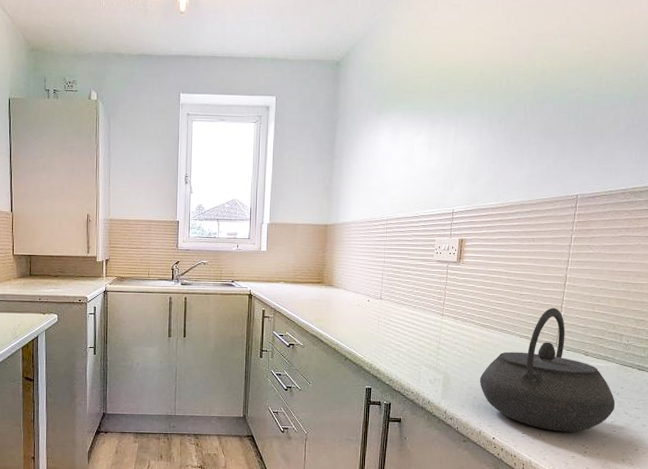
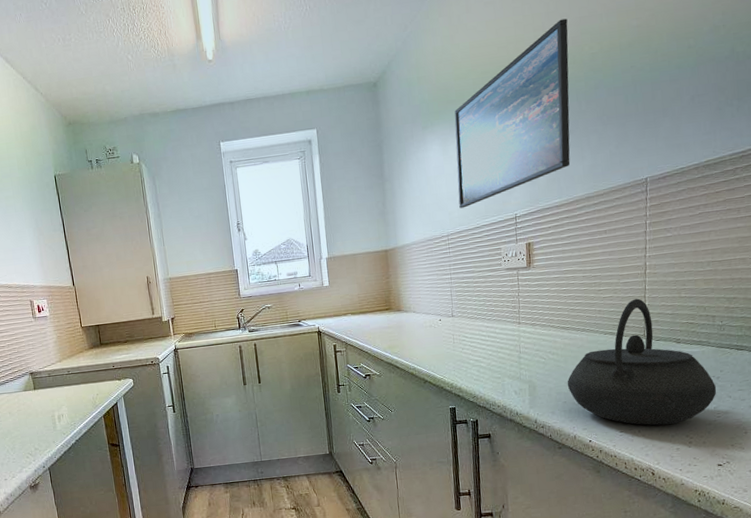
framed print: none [401,33,525,196] -> present [454,18,571,209]

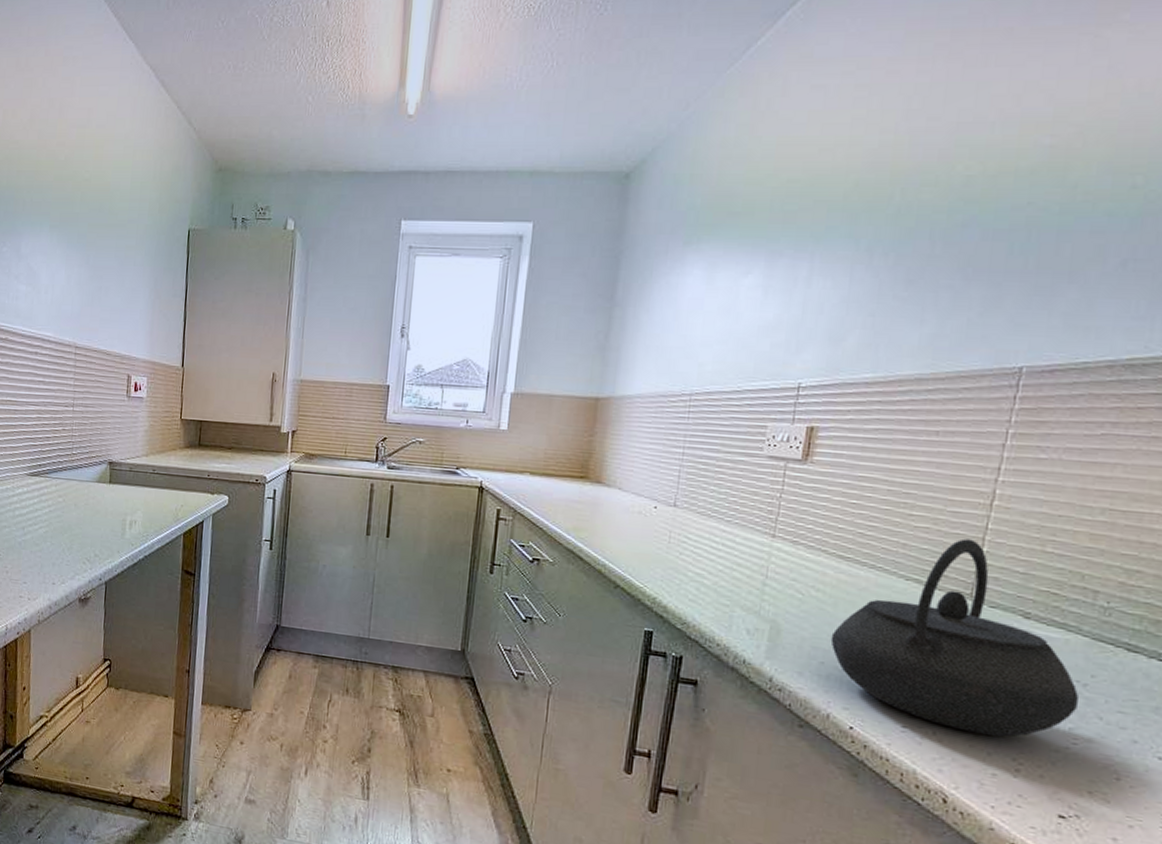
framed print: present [454,18,571,209] -> none [716,122,937,361]

